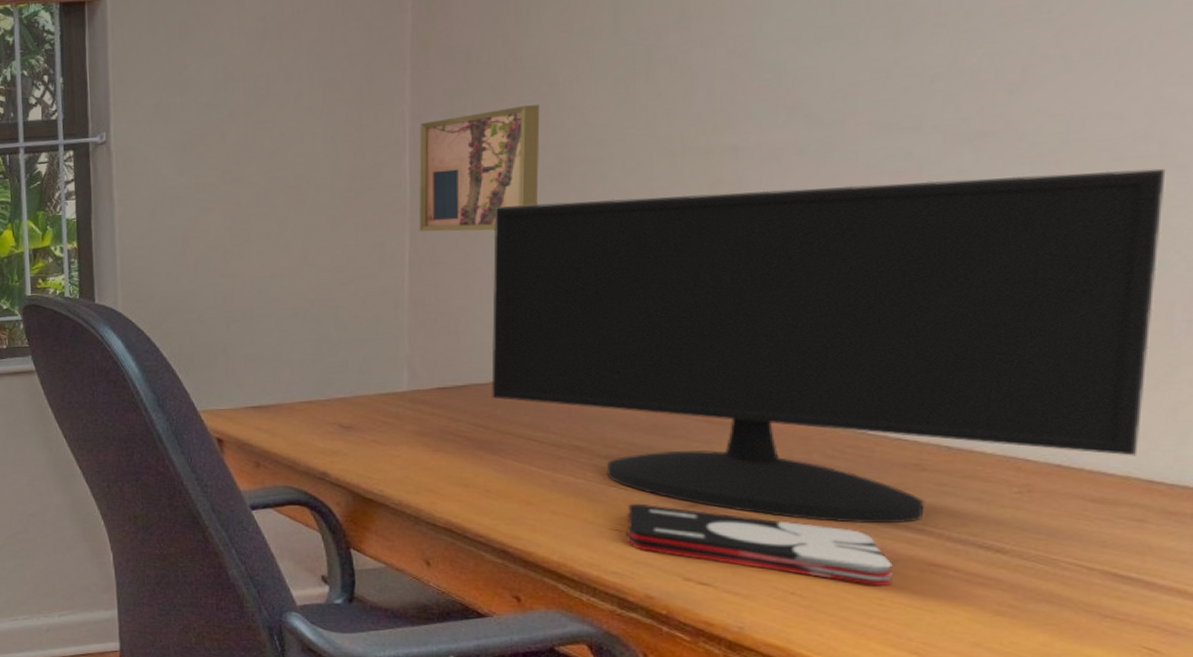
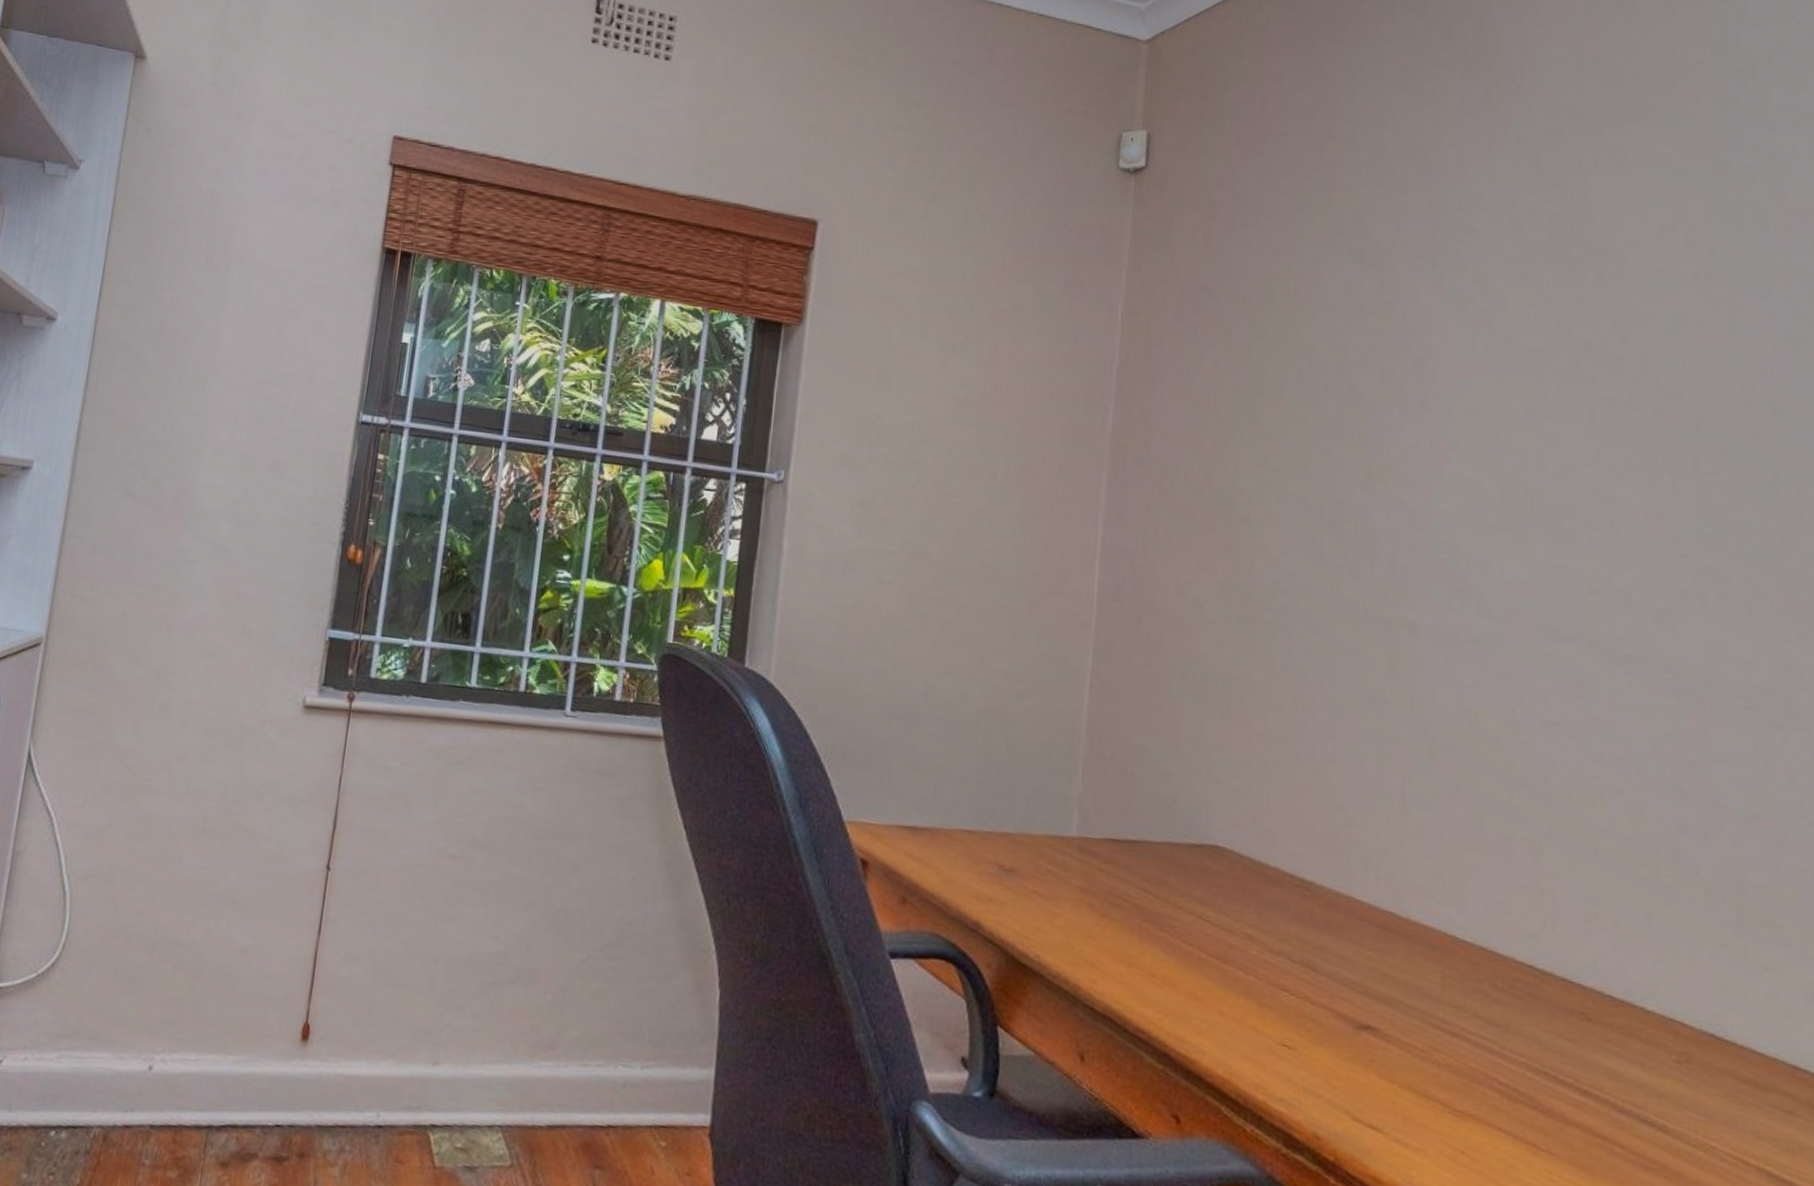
wall art: present [419,104,540,232] -> none [1102,532,1231,666]
computer monitor: present [491,168,1166,523] -> none [1164,639,1791,1081]
playing cards: present [625,503,893,587] -> none [1294,1014,1561,1156]

